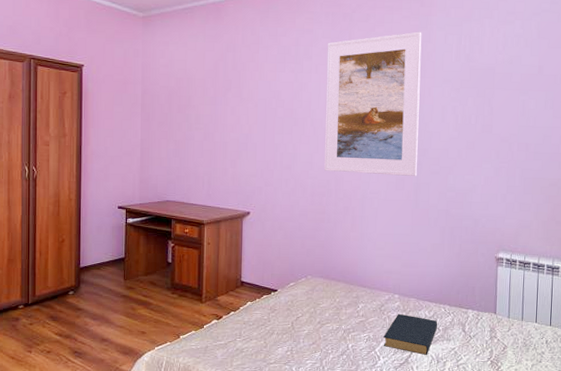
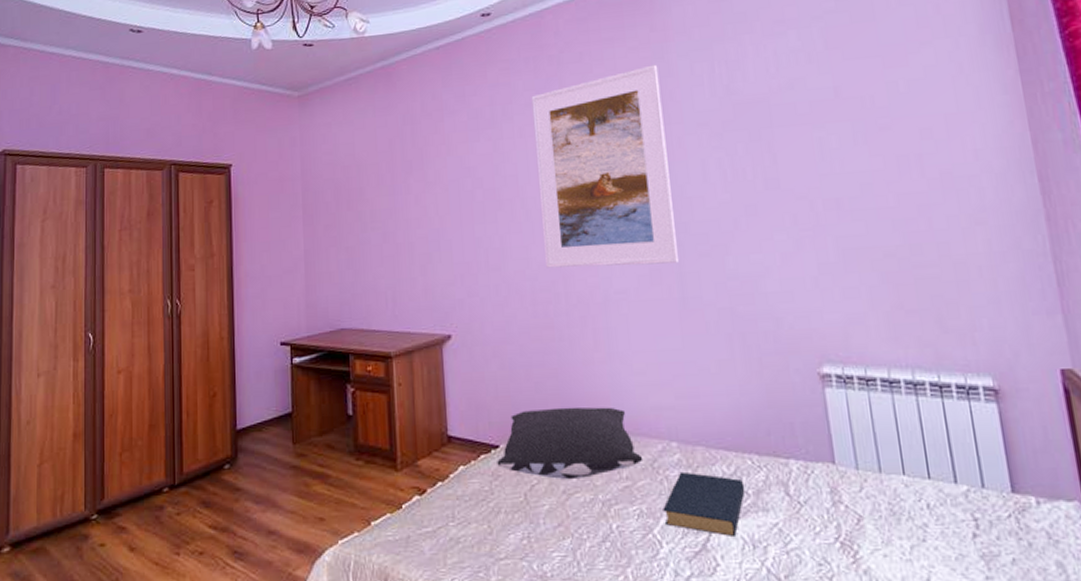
pillow: none [275,267,375,315] -> present [497,407,643,480]

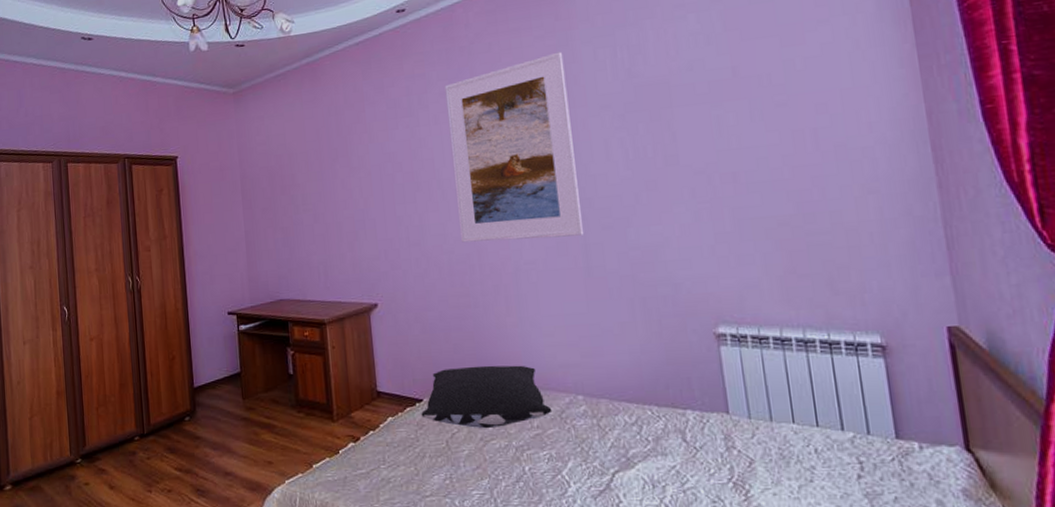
hardback book: present [663,471,745,536] -> none [570,421,646,477]

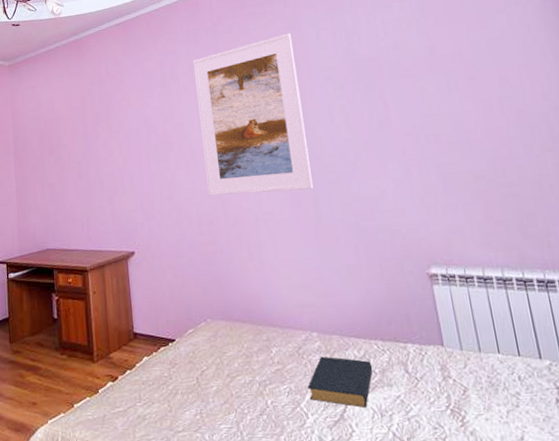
pillow: present [421,365,552,429] -> none [174,305,291,366]
hardback book: none [570,421,646,477] -> present [307,356,373,408]

